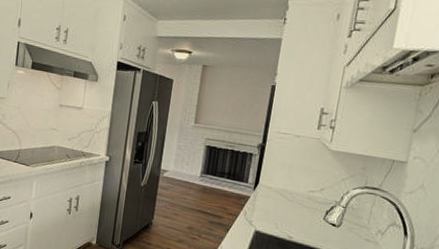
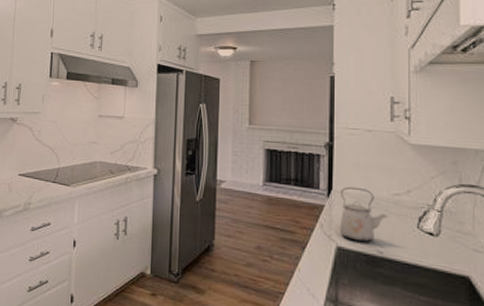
kettle: none [259,182,301,228] -> present [339,186,388,242]

